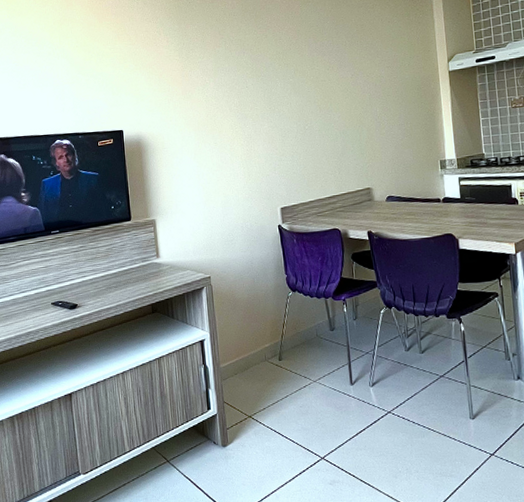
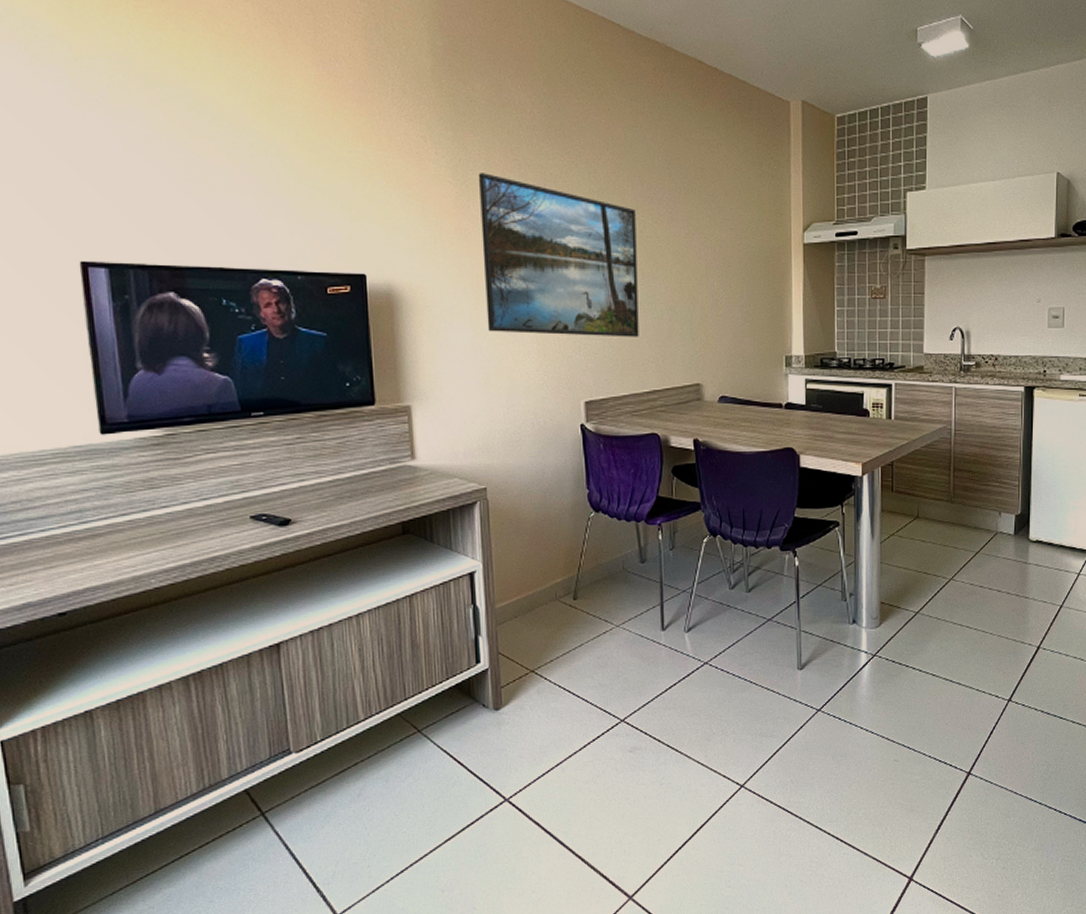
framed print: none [196,50,320,162] -> present [478,173,639,337]

